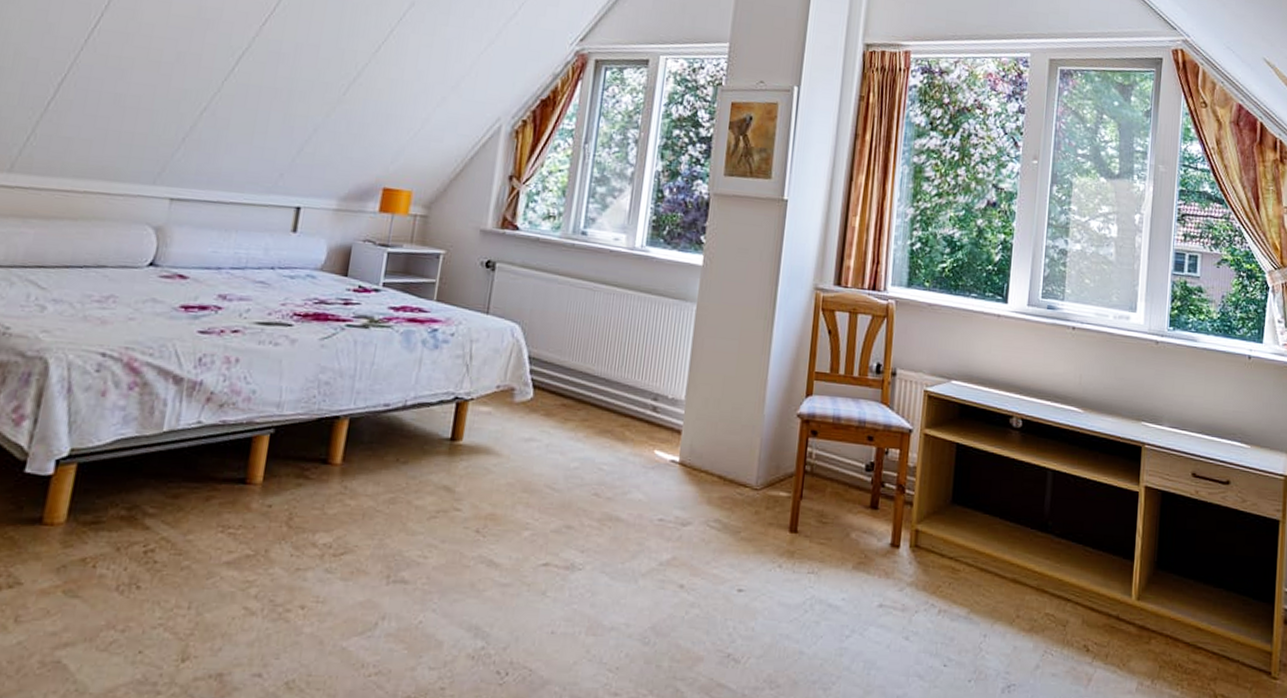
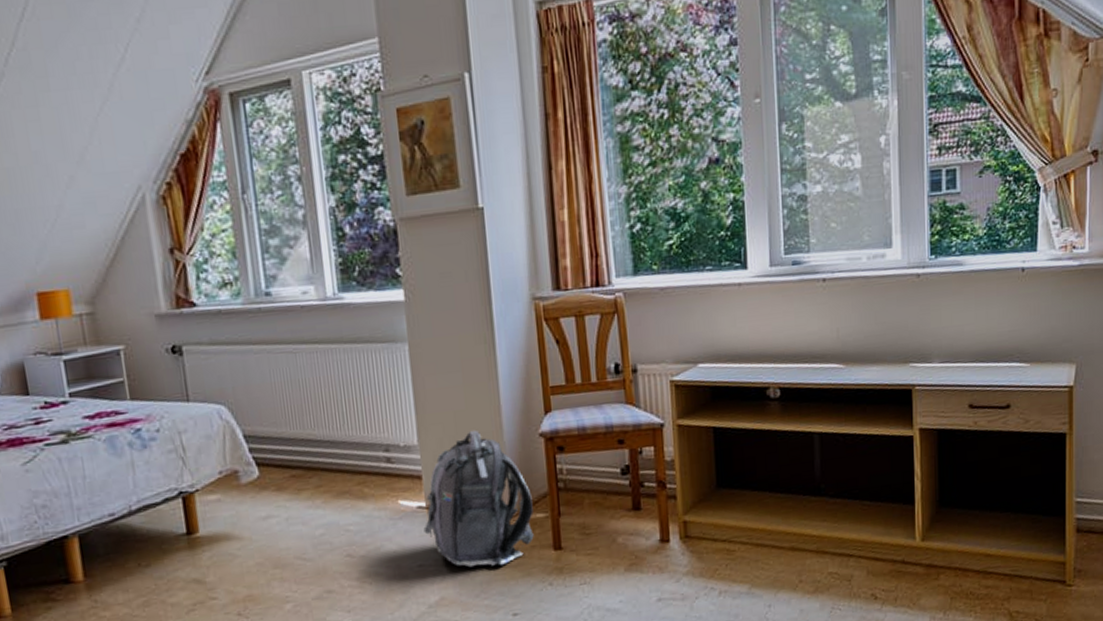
backpack: none [671,397,779,536] -> present [423,430,534,568]

